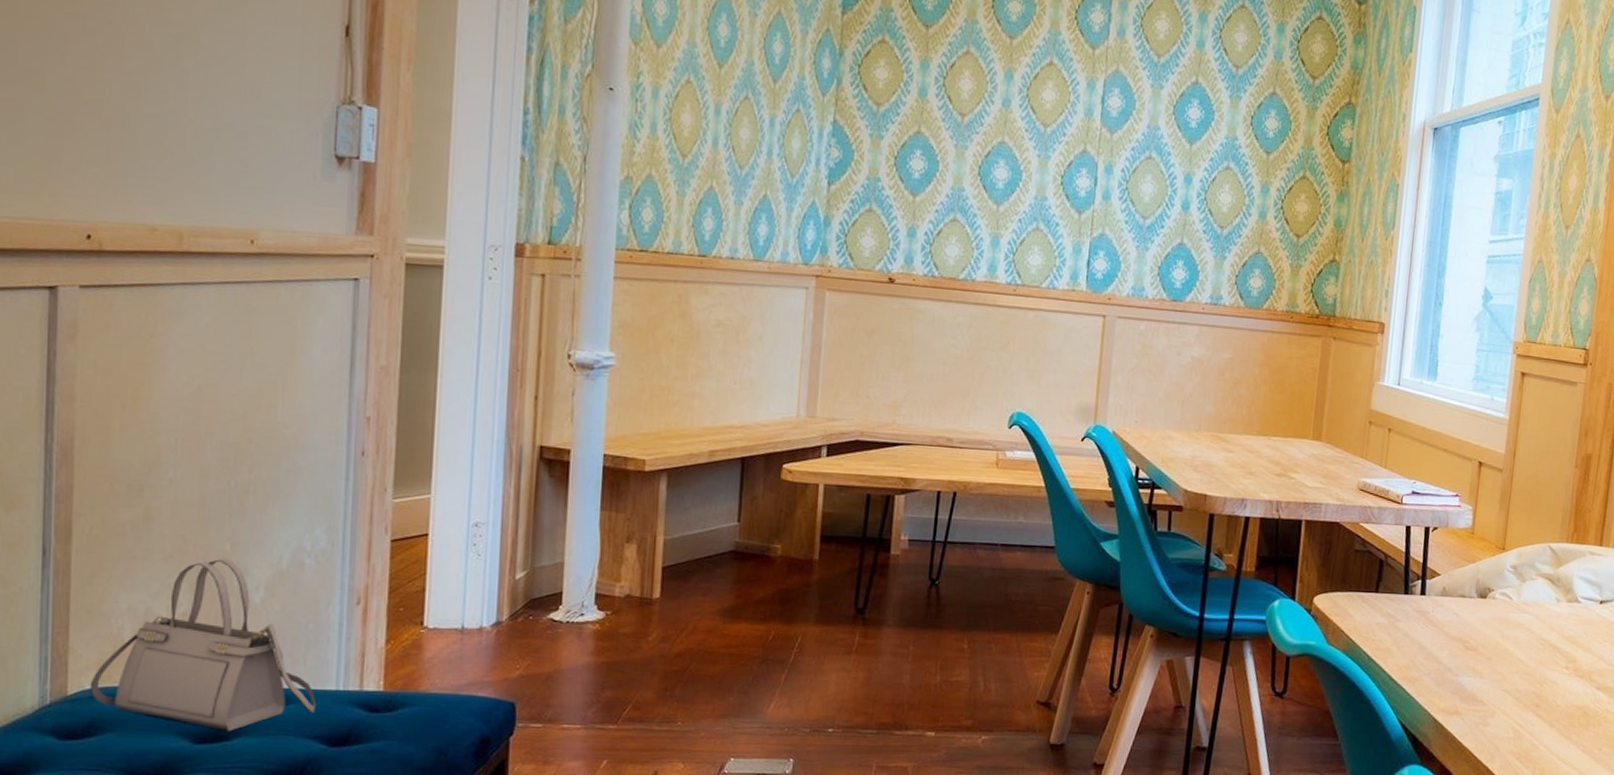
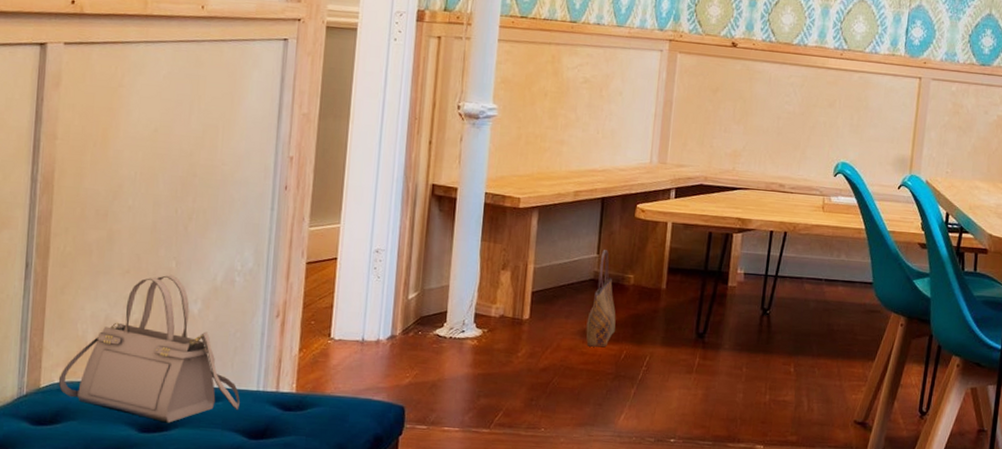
tote bag: none [727,517,762,628] -> present [586,250,616,348]

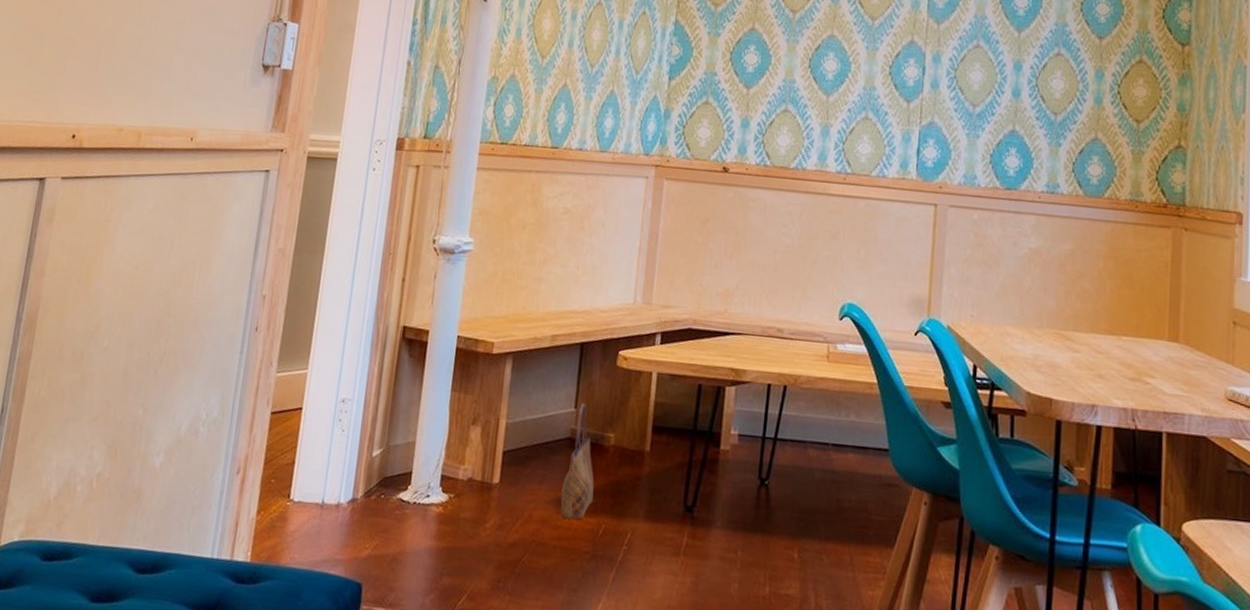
handbag: present [58,274,240,423] -> none [17,423,193,592]

